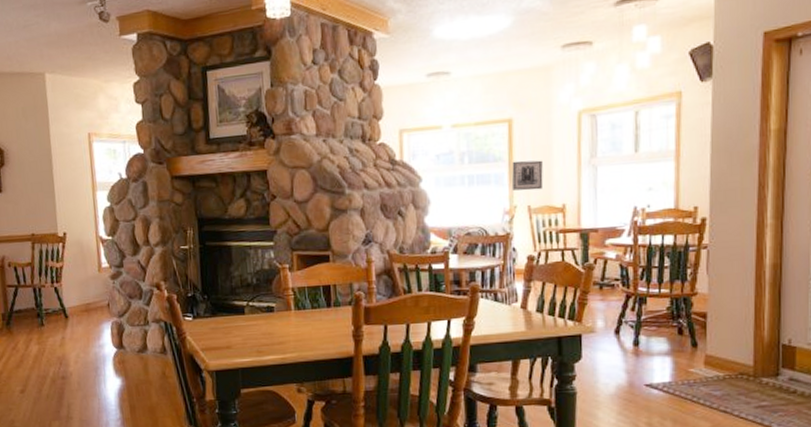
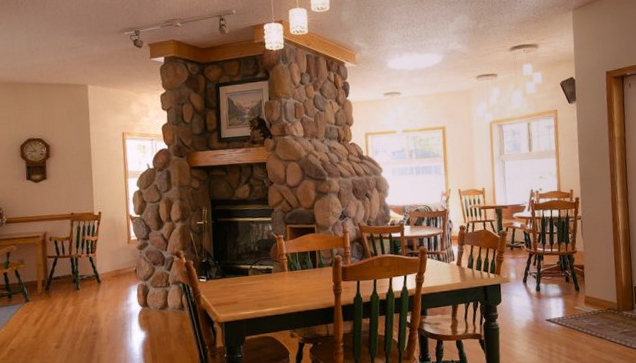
wall art: present [511,160,544,191] -> none [446,156,469,179]

